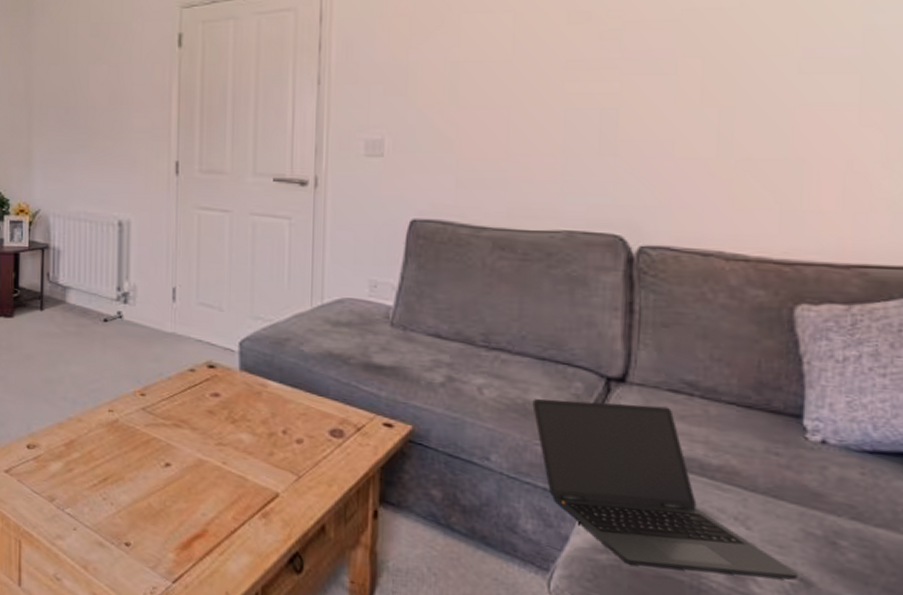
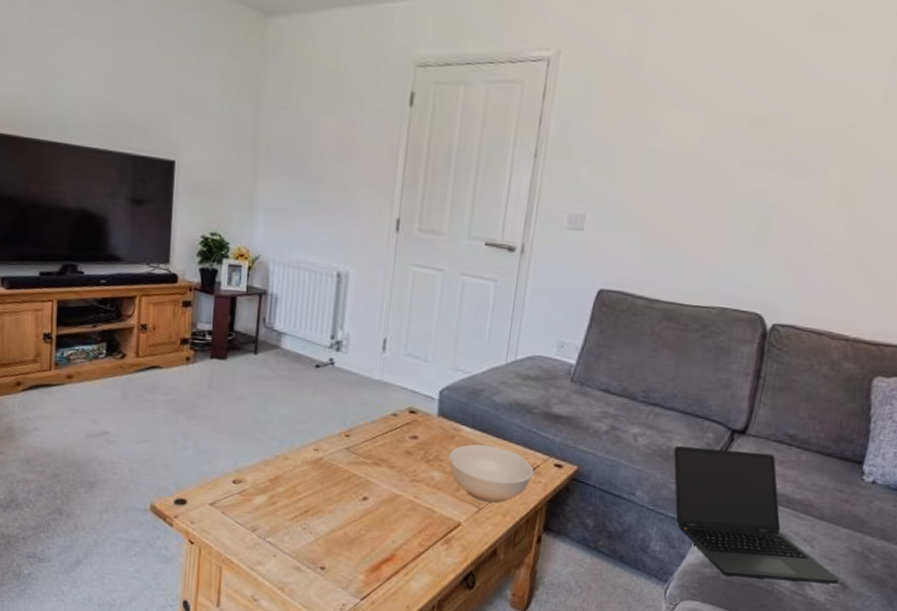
bowl: none [257,401,359,470] -> present [449,444,534,503]

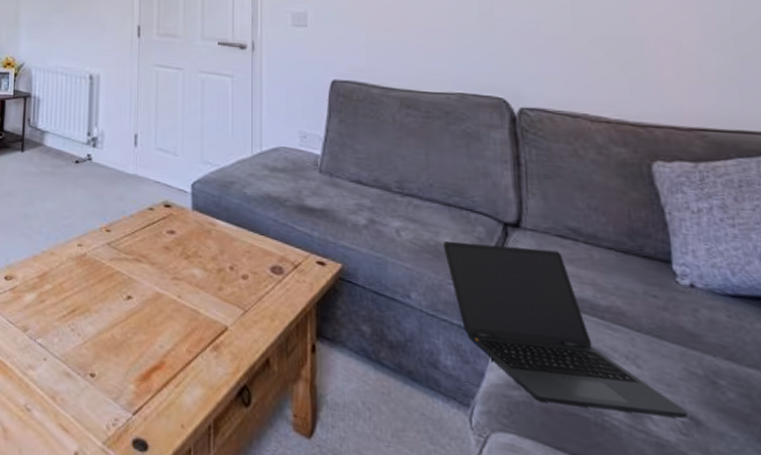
bowl: present [449,444,534,503] -> none [208,239,296,305]

